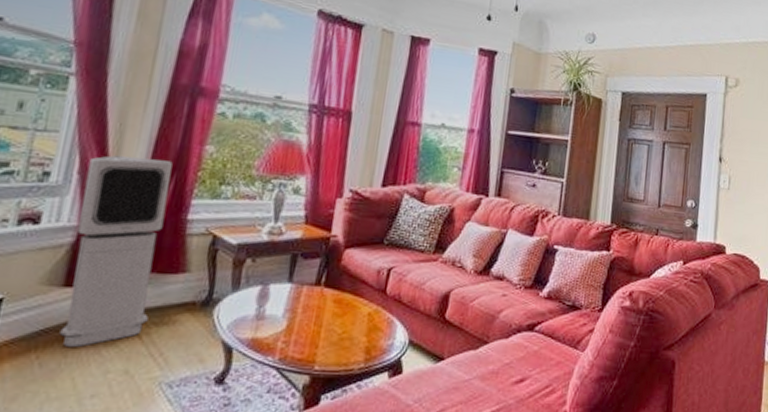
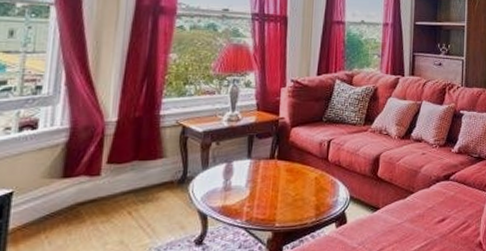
air purifier: present [59,155,173,347] -> none [63,68,143,226]

